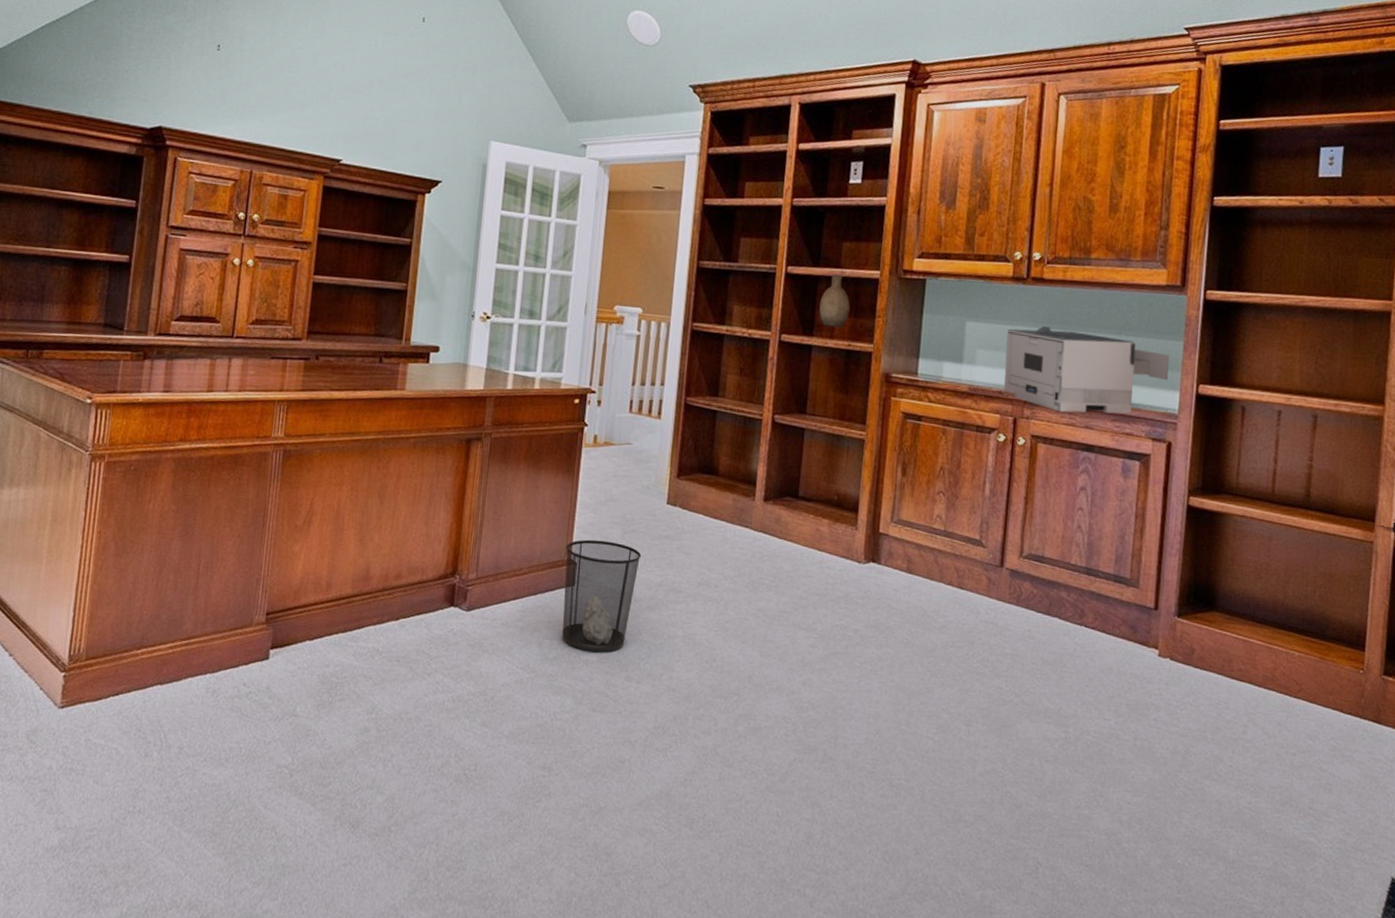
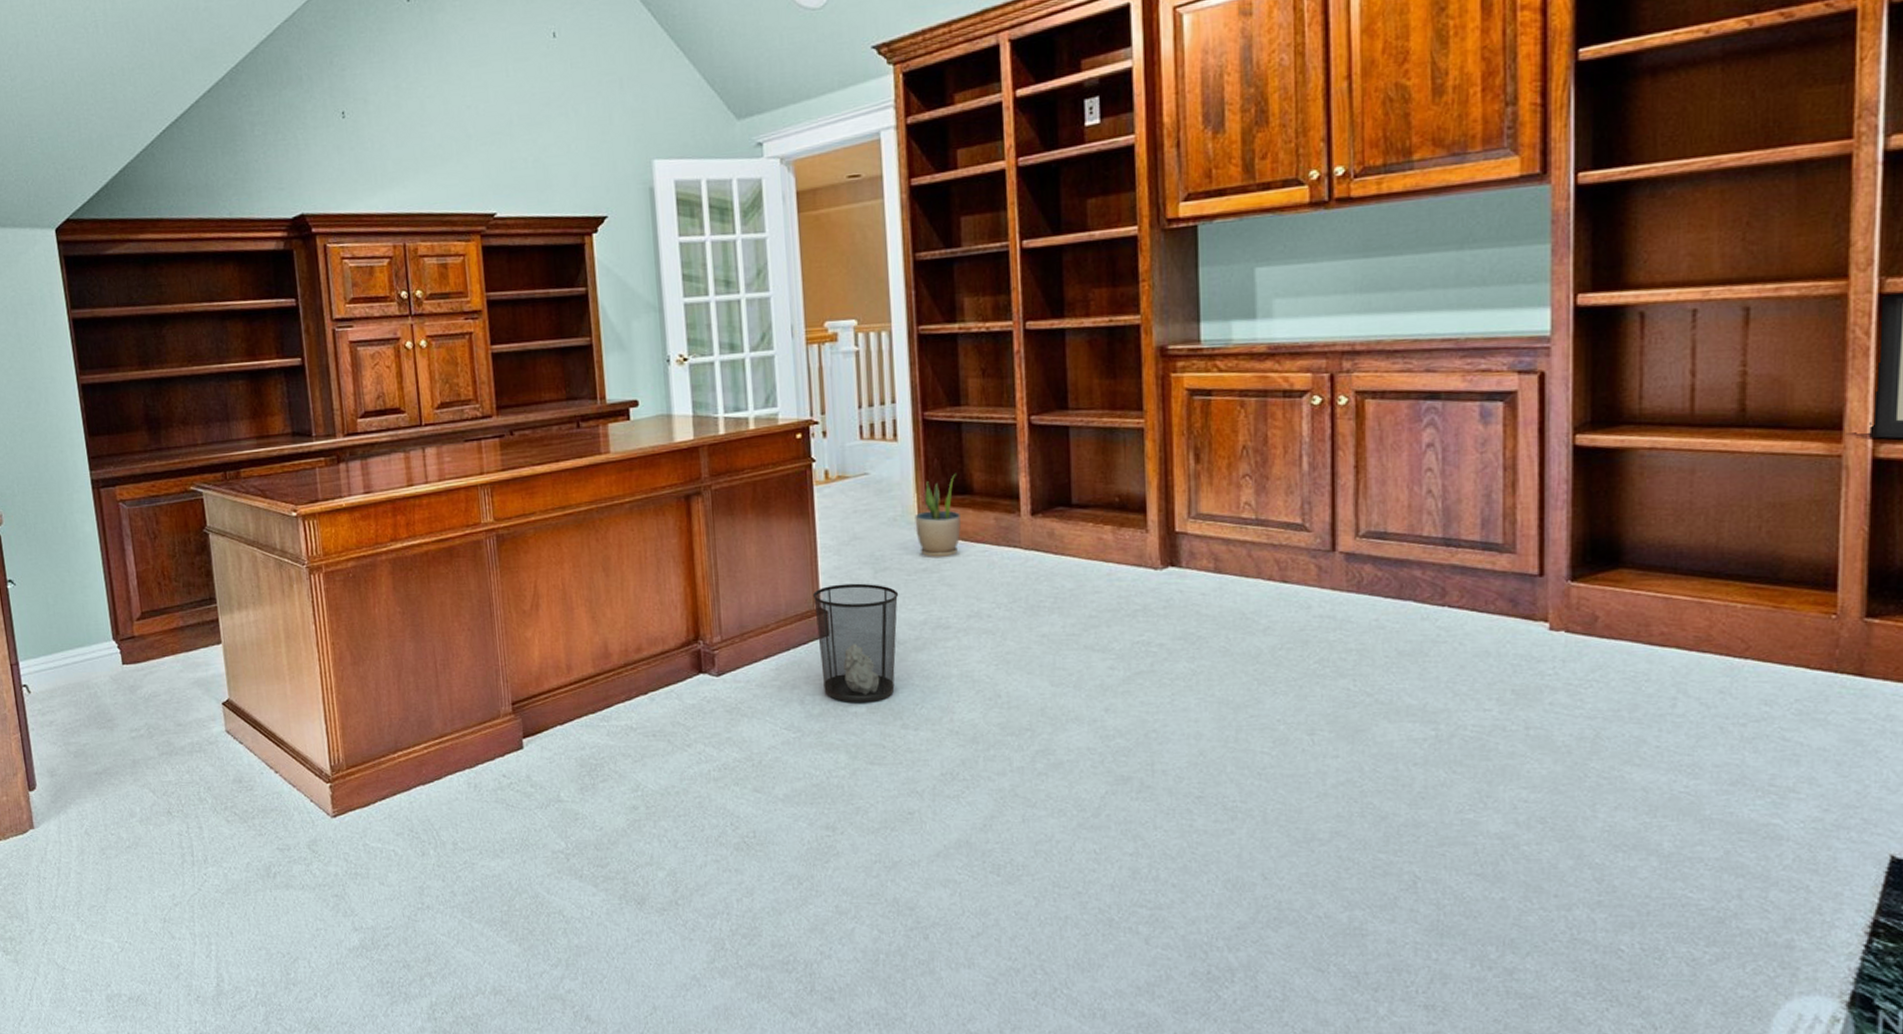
potted plant: none [664,455,706,528] -> present [915,474,961,557]
decorative vase: present [819,274,850,328] -> none [1067,239,1105,304]
printer: present [1004,326,1169,414] -> none [1310,254,1533,357]

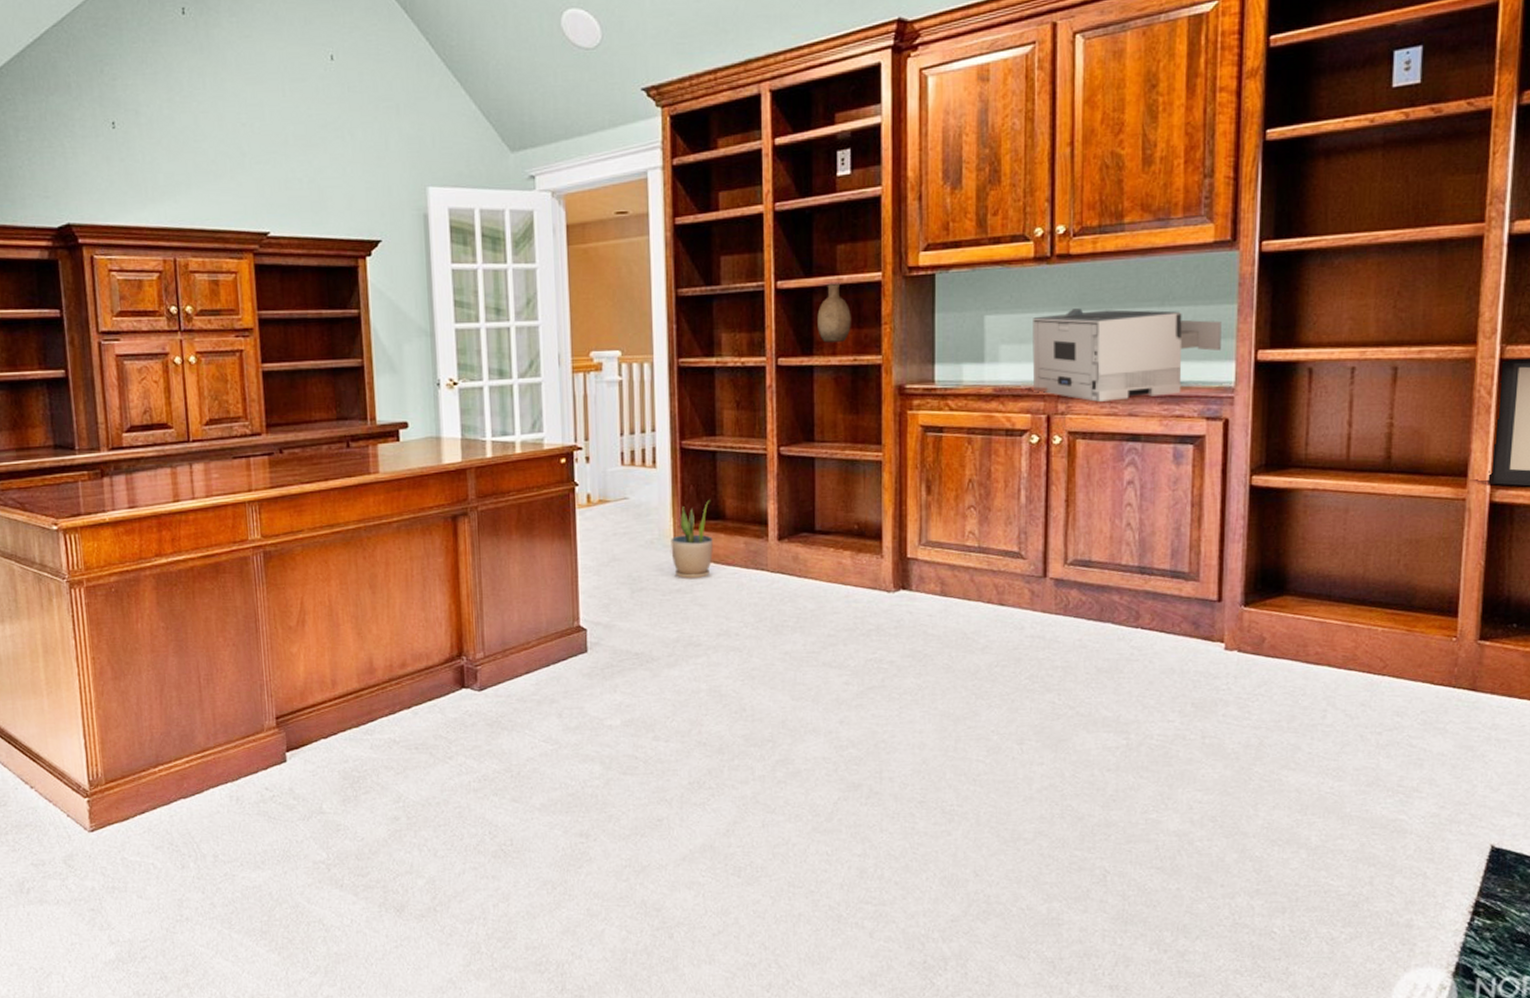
waste bin: present [812,583,899,703] -> none [572,602,654,717]
decorative vase: none [1067,239,1105,304] -> present [817,283,851,343]
printer: none [1310,254,1533,357] -> present [1032,308,1222,402]

